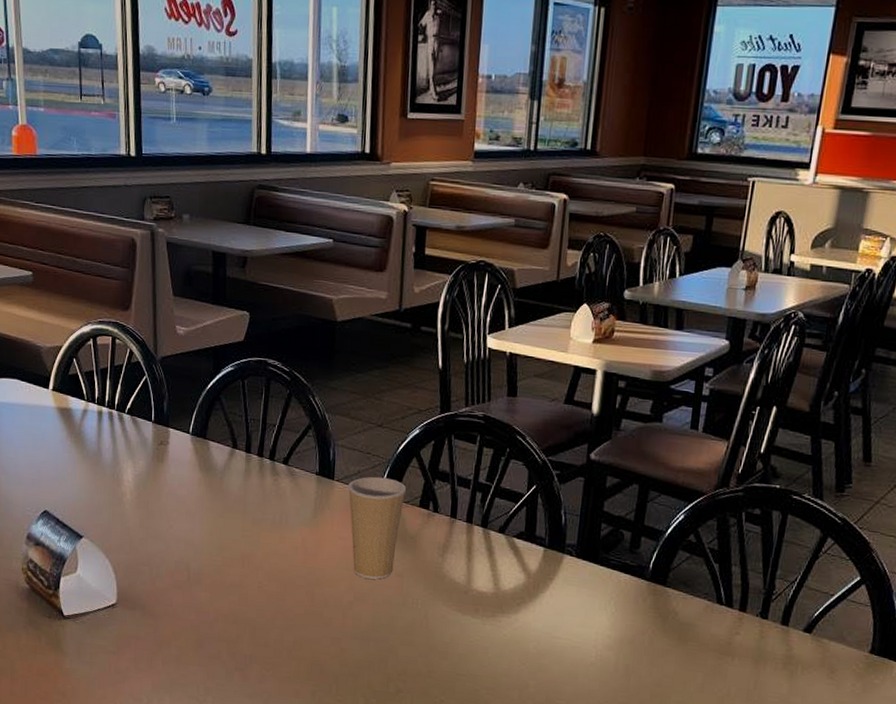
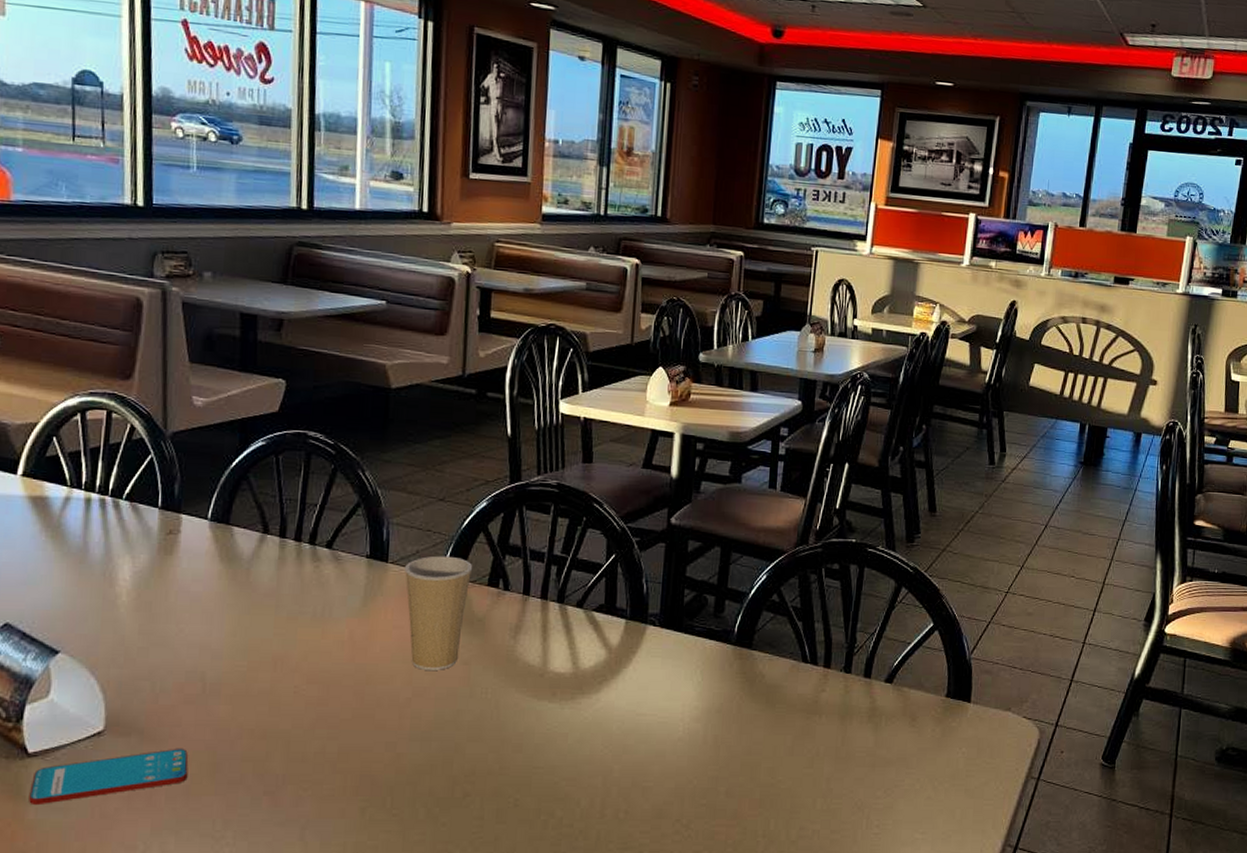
smartphone: none [65,624,178,658] -> present [29,749,188,806]

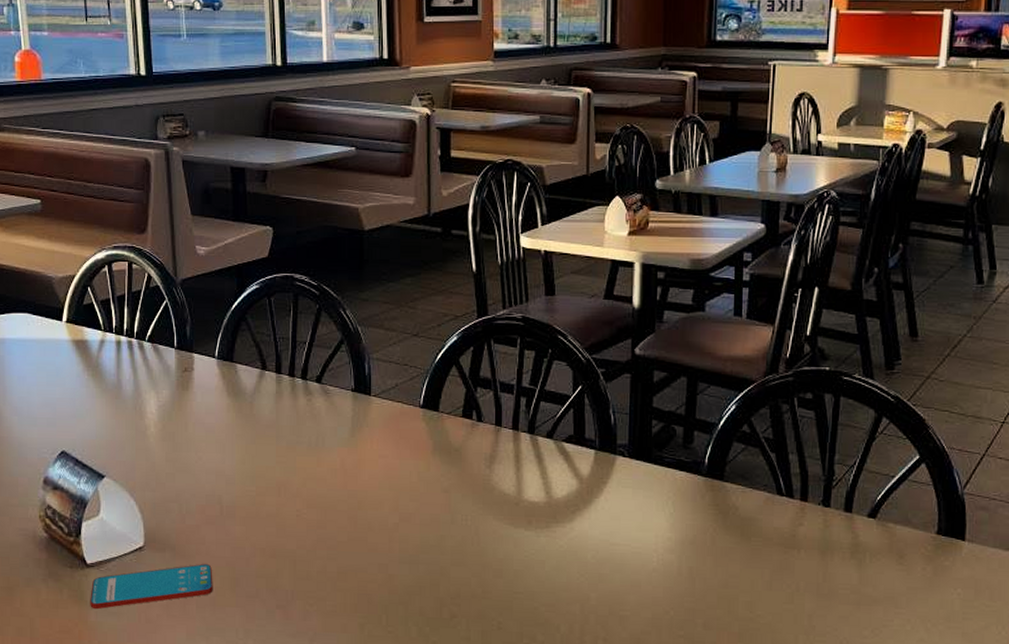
paper cup: present [405,555,473,670] -> none [386,388,448,498]

